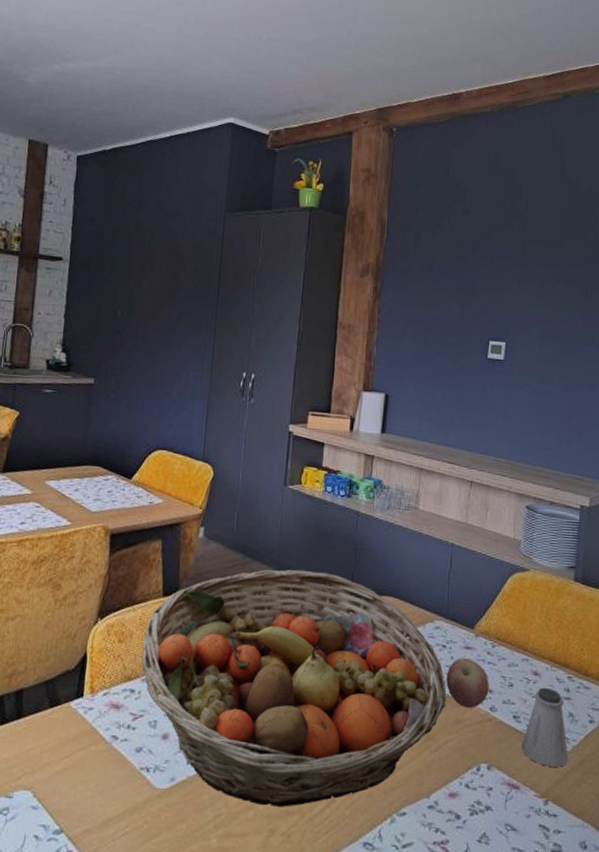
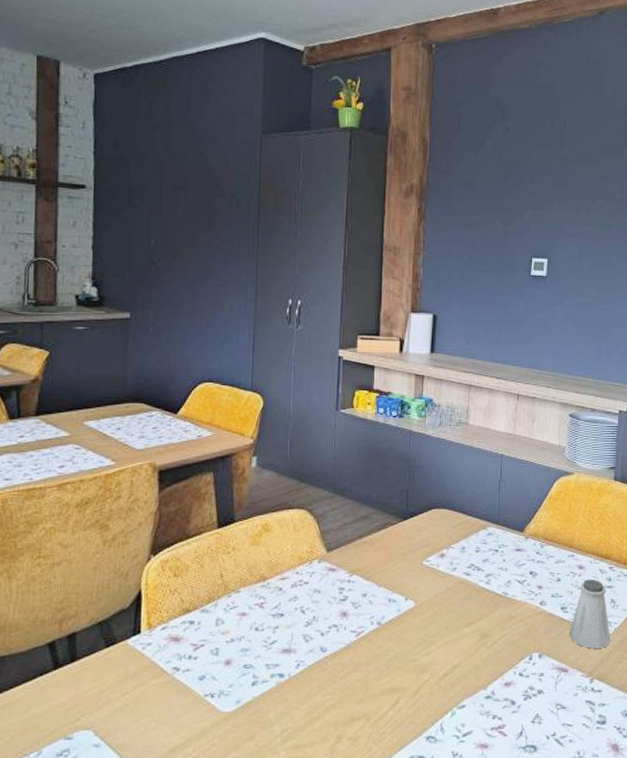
fruit basket: present [141,569,447,807] -> none [198,490,500,715]
apple: present [446,657,489,709] -> none [499,559,539,605]

